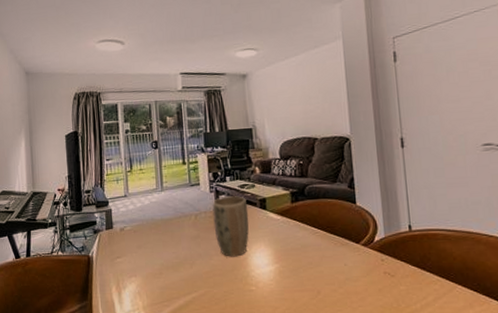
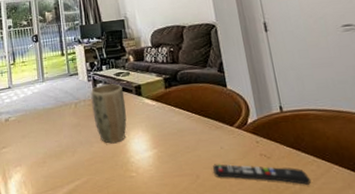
remote control: none [335,280,433,303] -> present [213,164,312,185]

